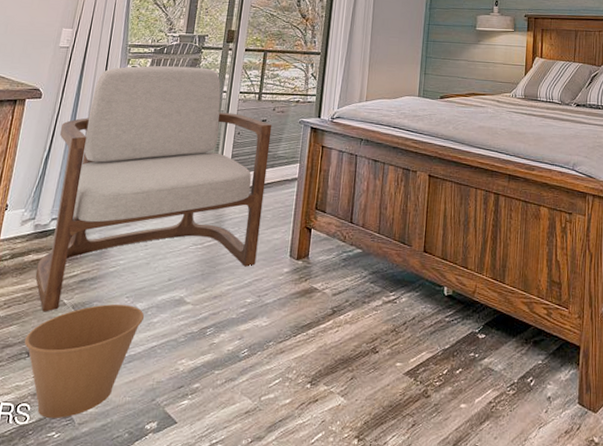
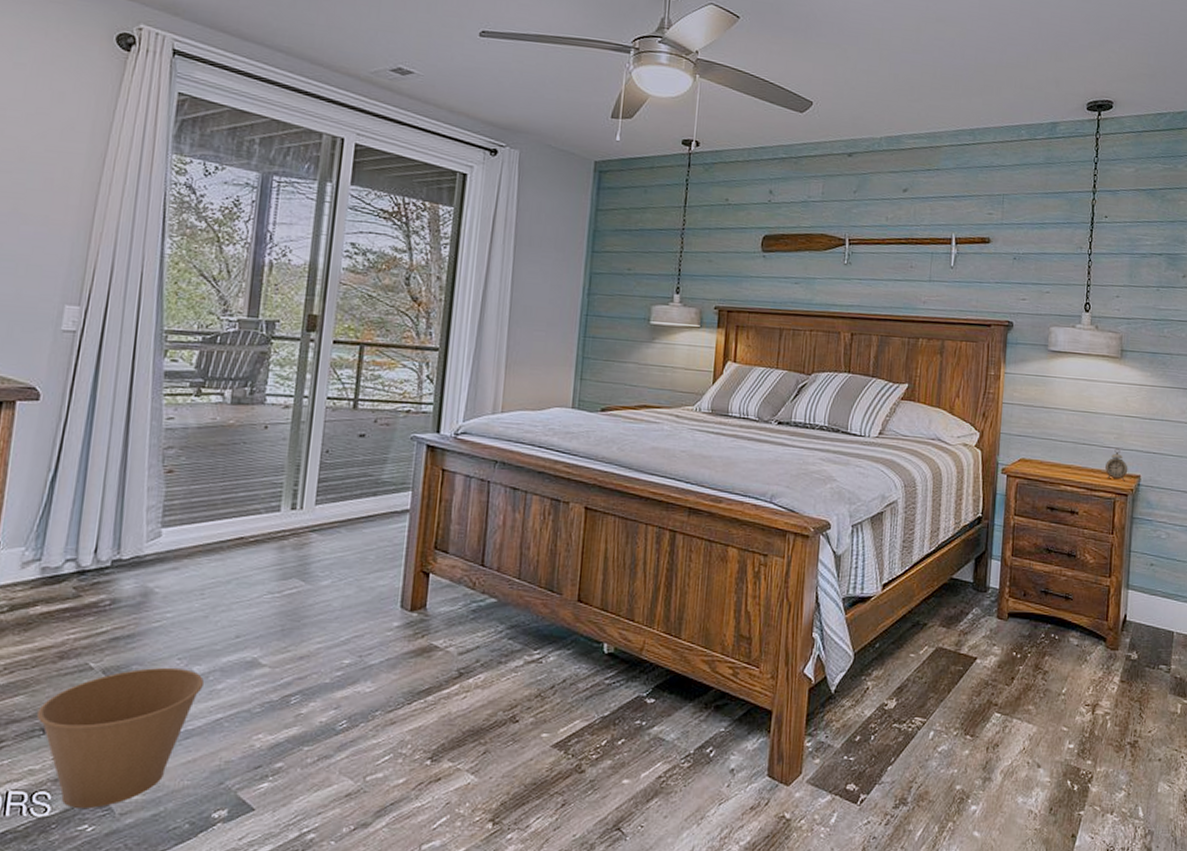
armchair: present [35,65,272,312] -> none [47,359,374,679]

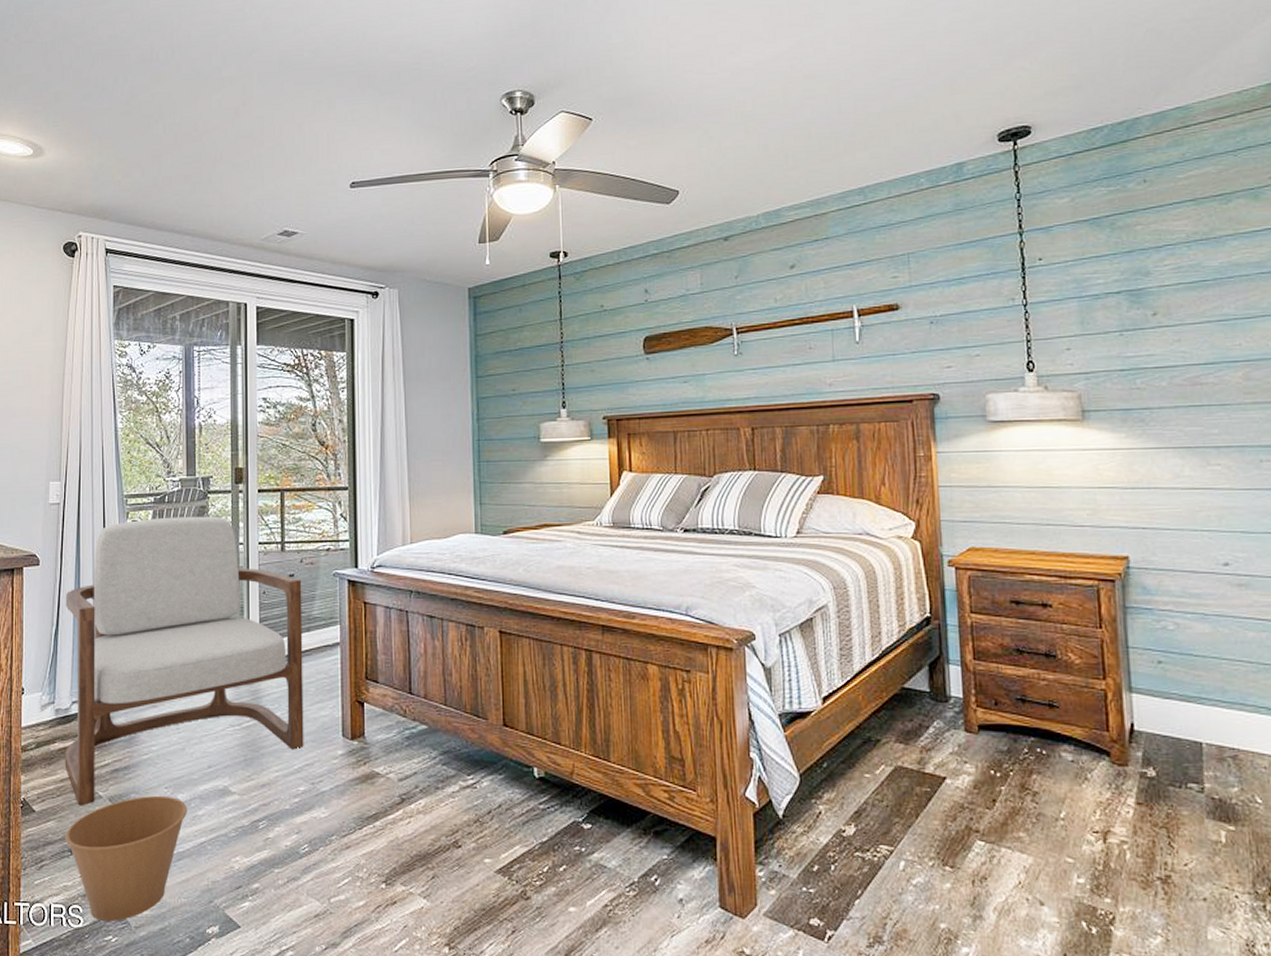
armchair: none [47,359,374,679] -> present [64,516,304,806]
alarm clock: present [1105,449,1128,482] -> none [1080,527,1111,565]

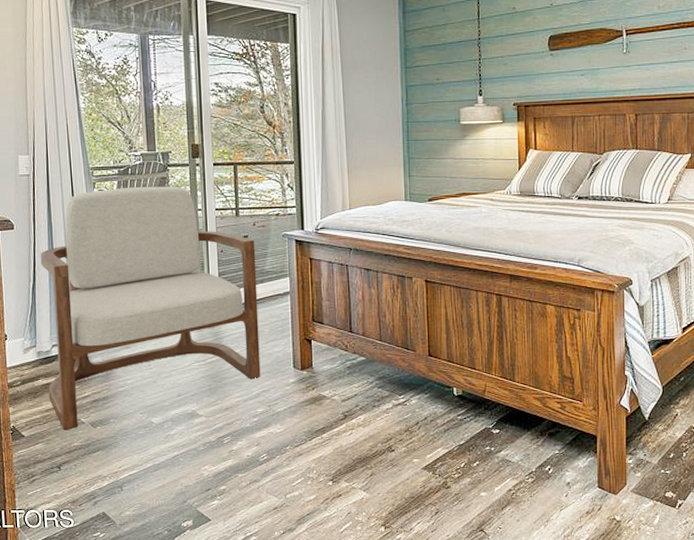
basket: present [65,795,187,921] -> none [53,419,161,521]

